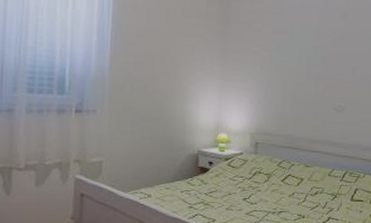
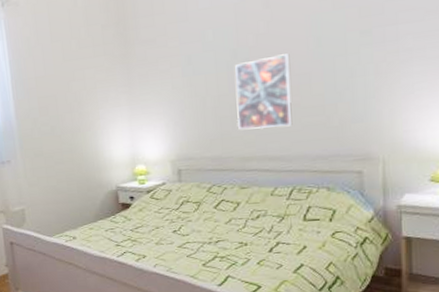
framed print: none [309,58,356,119] -> present [234,54,293,130]

